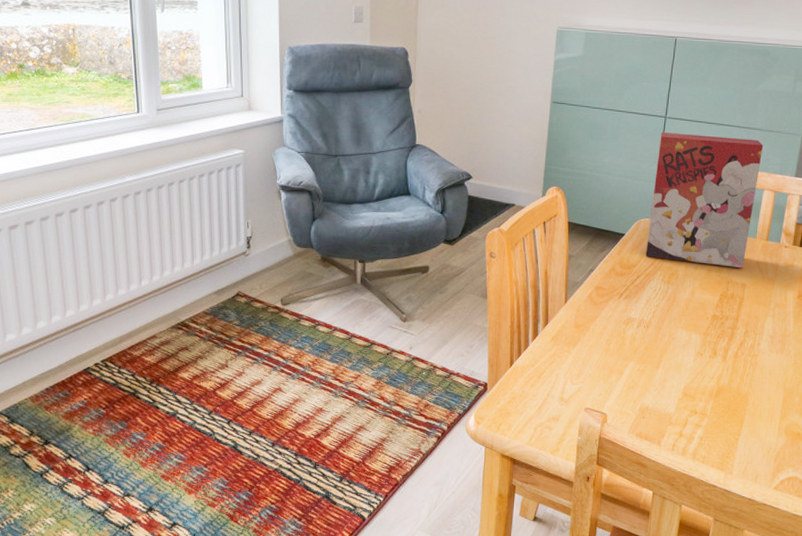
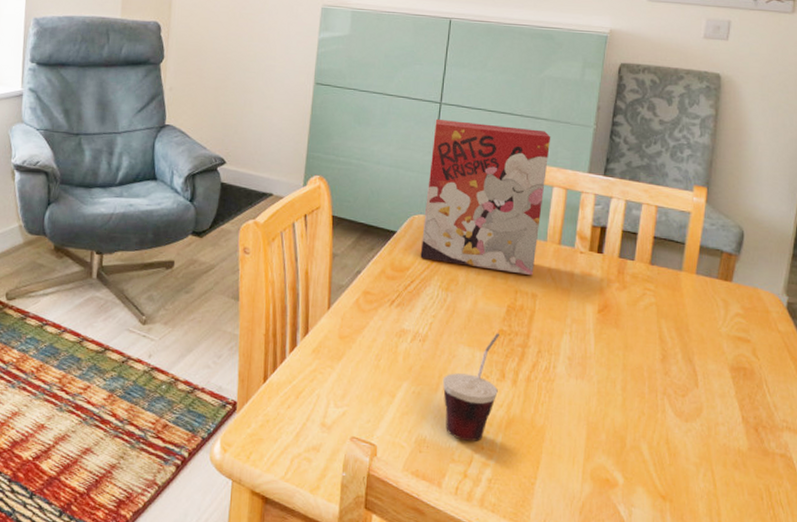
cup: none [663,318,713,407] -> present [442,333,500,441]

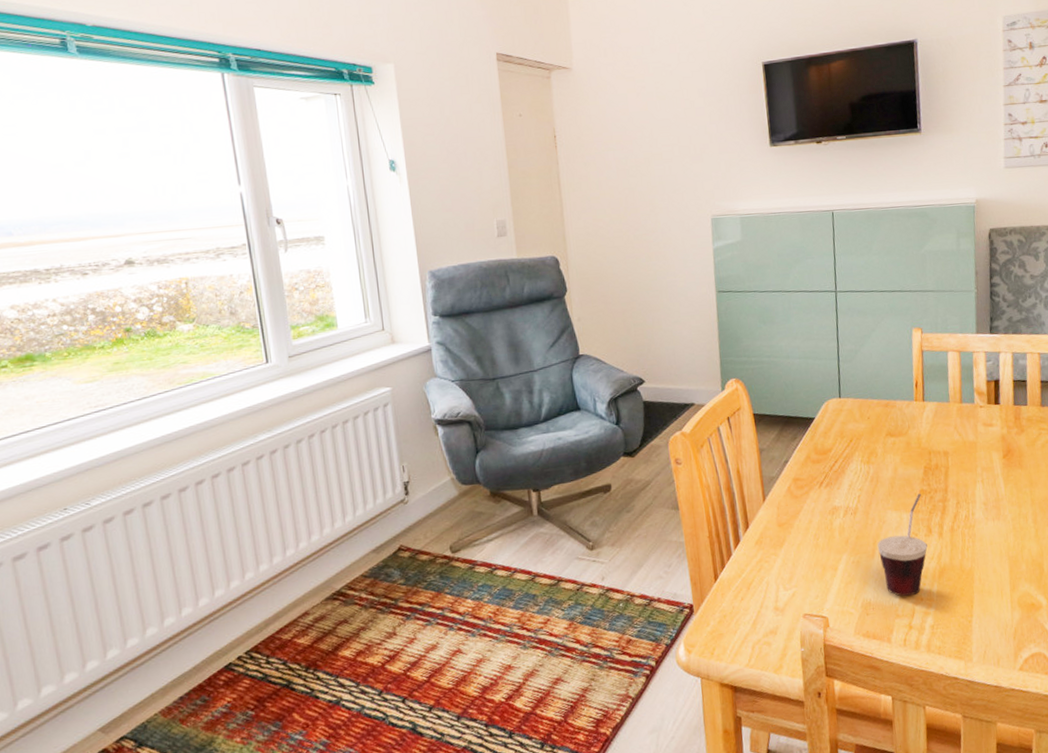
cereal box: present [420,118,551,275] -> none [833,301,942,439]

